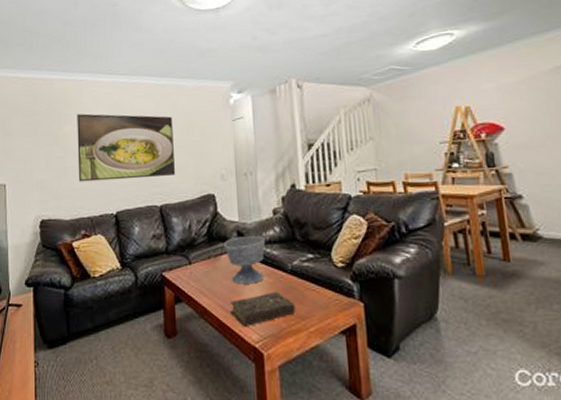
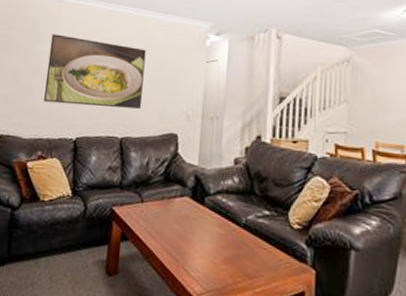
bowl: present [224,235,266,284] -> none [179,181,223,233]
book: present [229,291,296,328] -> none [175,243,244,278]

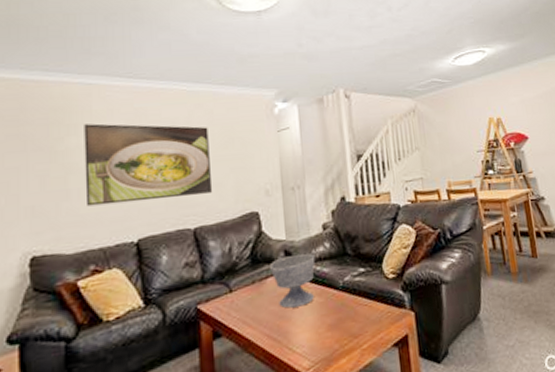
bowl: none [179,181,223,233] -> present [270,254,315,309]

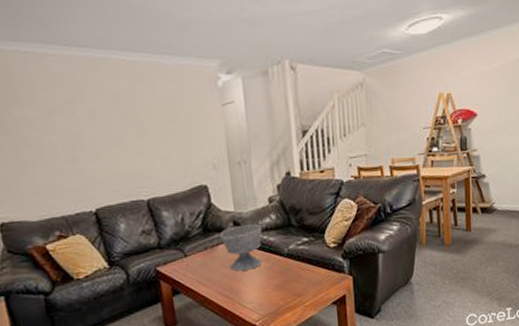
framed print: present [84,123,213,207] -> none [27,95,162,178]

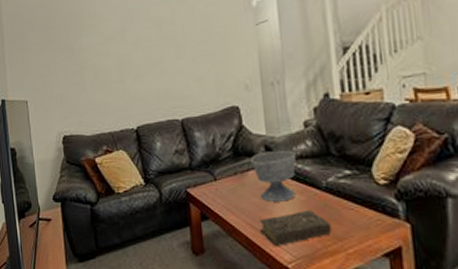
book: none [229,273,292,310] -> present [259,209,332,248]

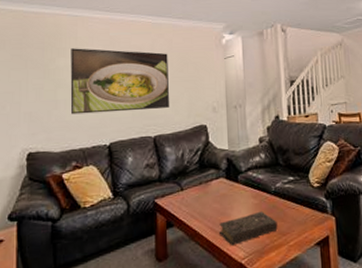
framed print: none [91,23,197,97] -> present [70,48,170,115]
bowl: present [251,150,297,202] -> none [215,162,252,207]

